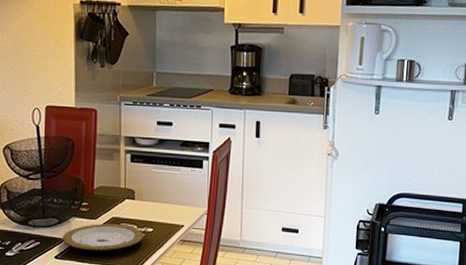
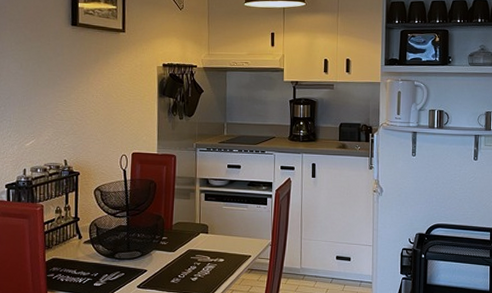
plate: present [63,223,145,252] -> none [144,255,217,281]

